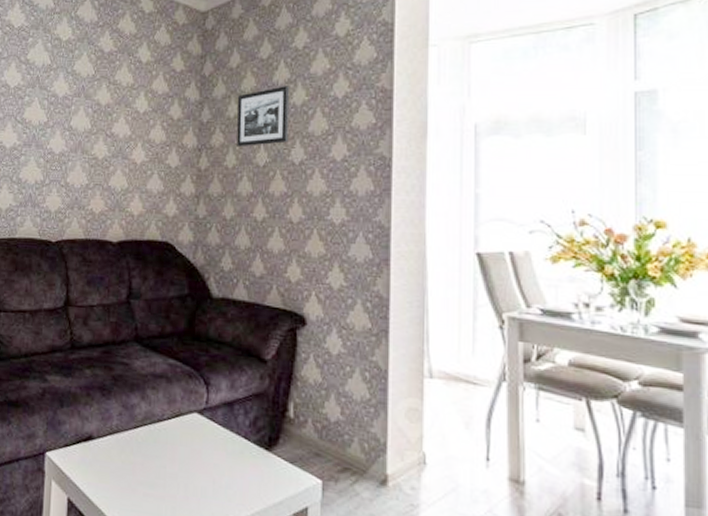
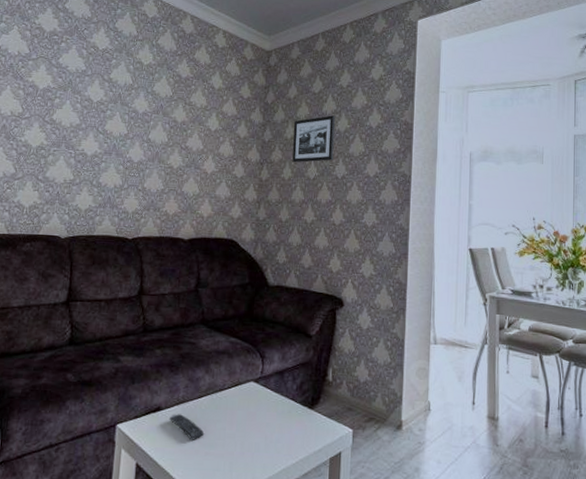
remote control: none [101,445,142,479] -> present [169,414,205,442]

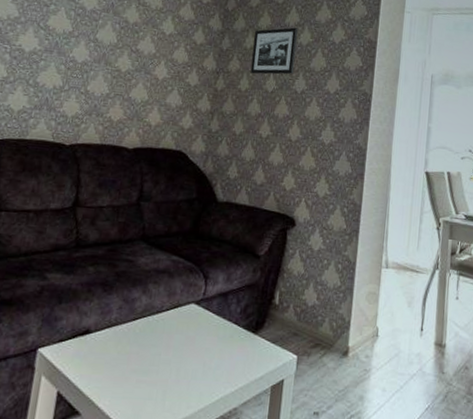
remote control: present [169,414,205,442] -> none [98,337,137,368]

